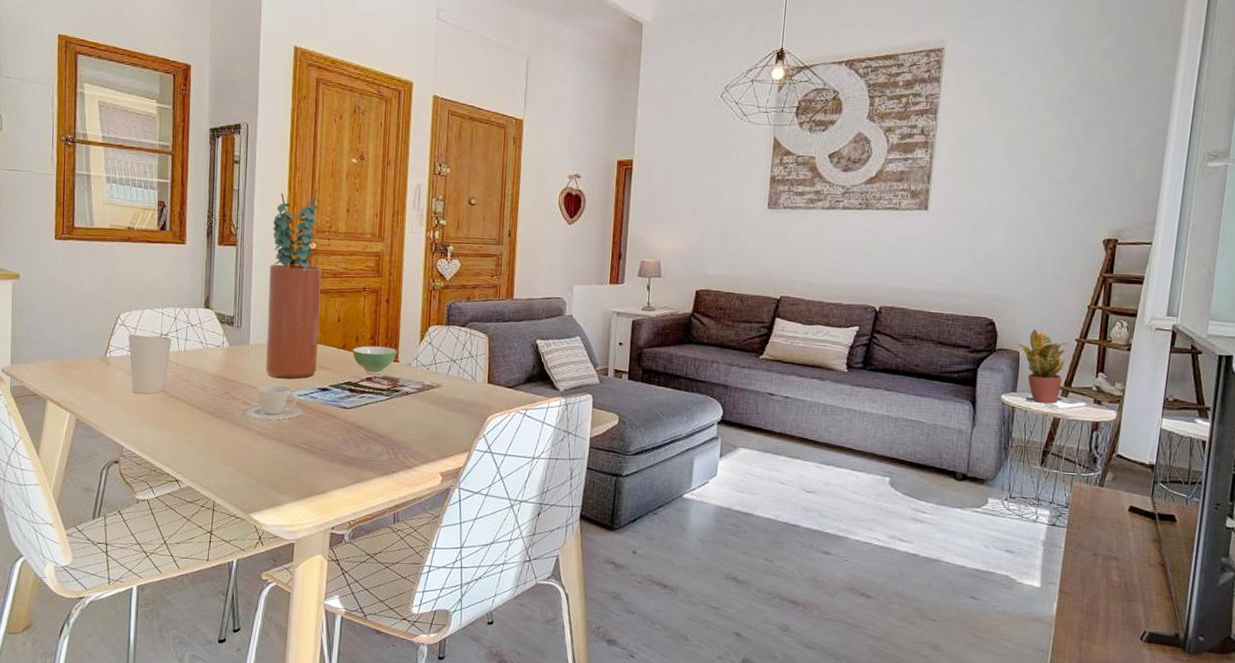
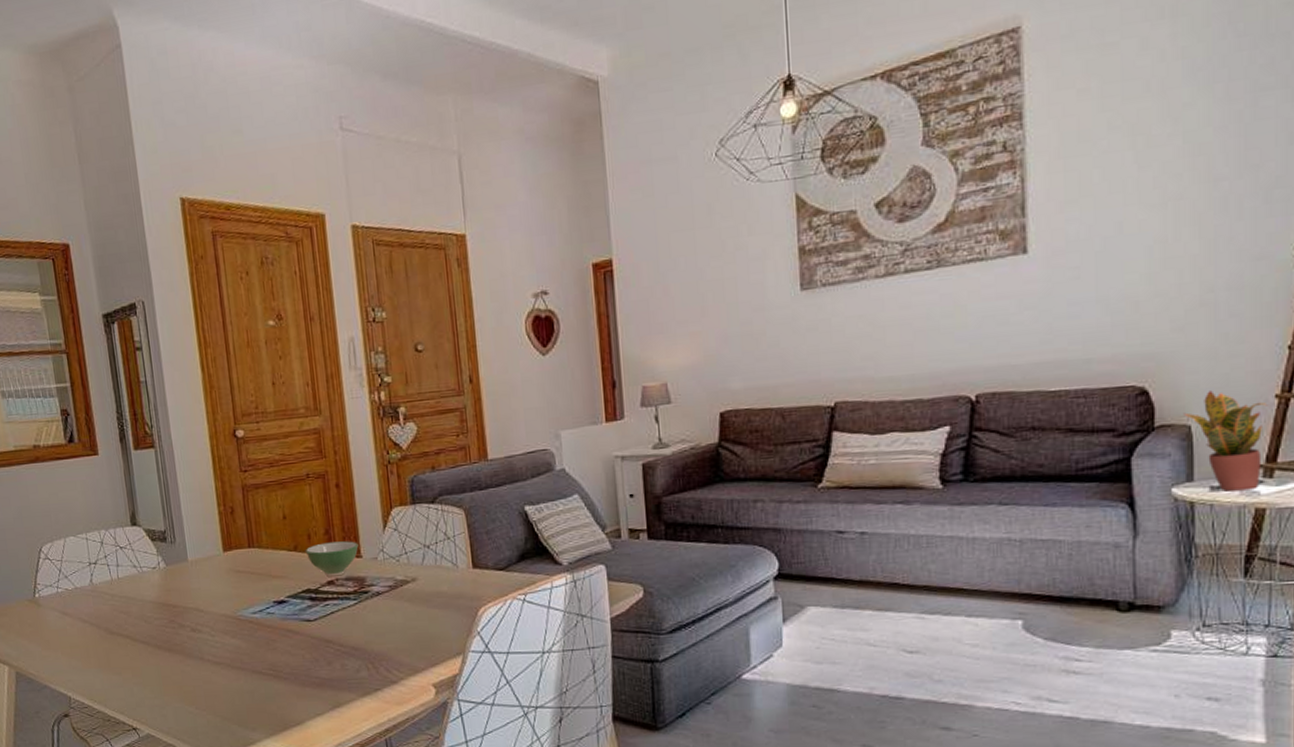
cup: present [128,334,171,395] -> none [54,565,104,636]
cup: present [242,385,305,420] -> none [193,604,263,647]
vase: present [266,189,322,379] -> none [190,364,269,596]

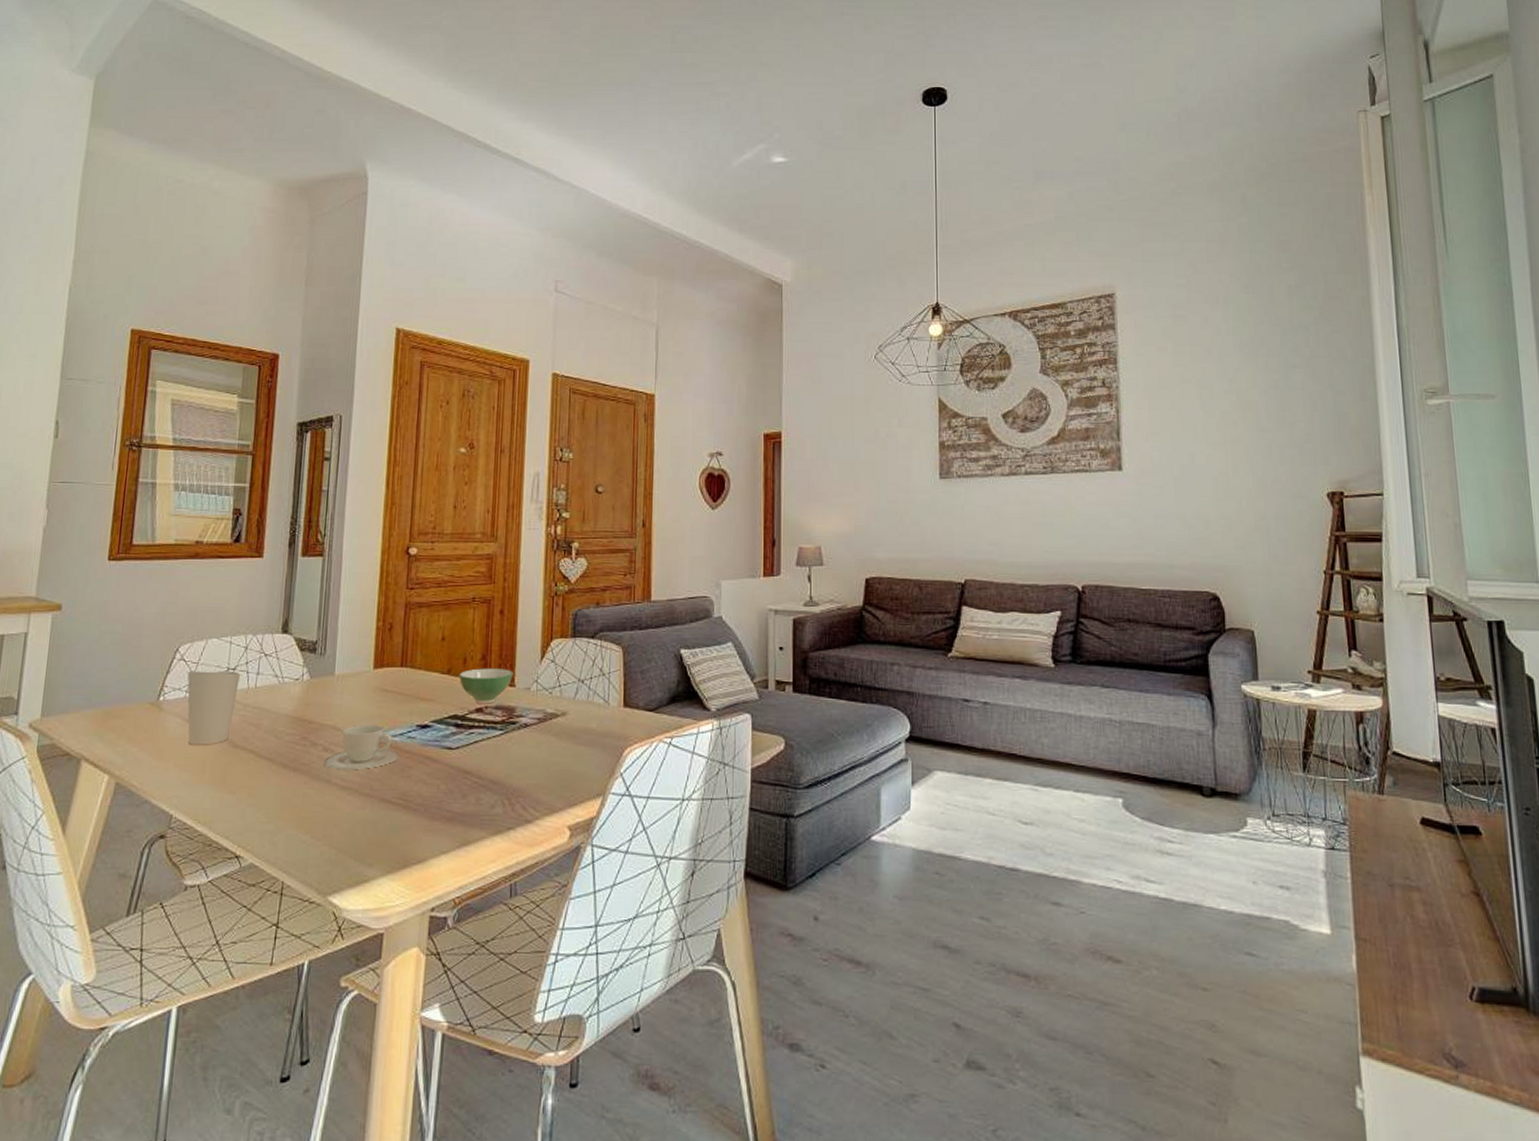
cup: none [54,565,104,636] -> present [187,671,240,747]
cup: none [193,604,263,647] -> present [323,724,400,769]
potted plant: present [1183,390,1268,493] -> none [1247,602,1312,694]

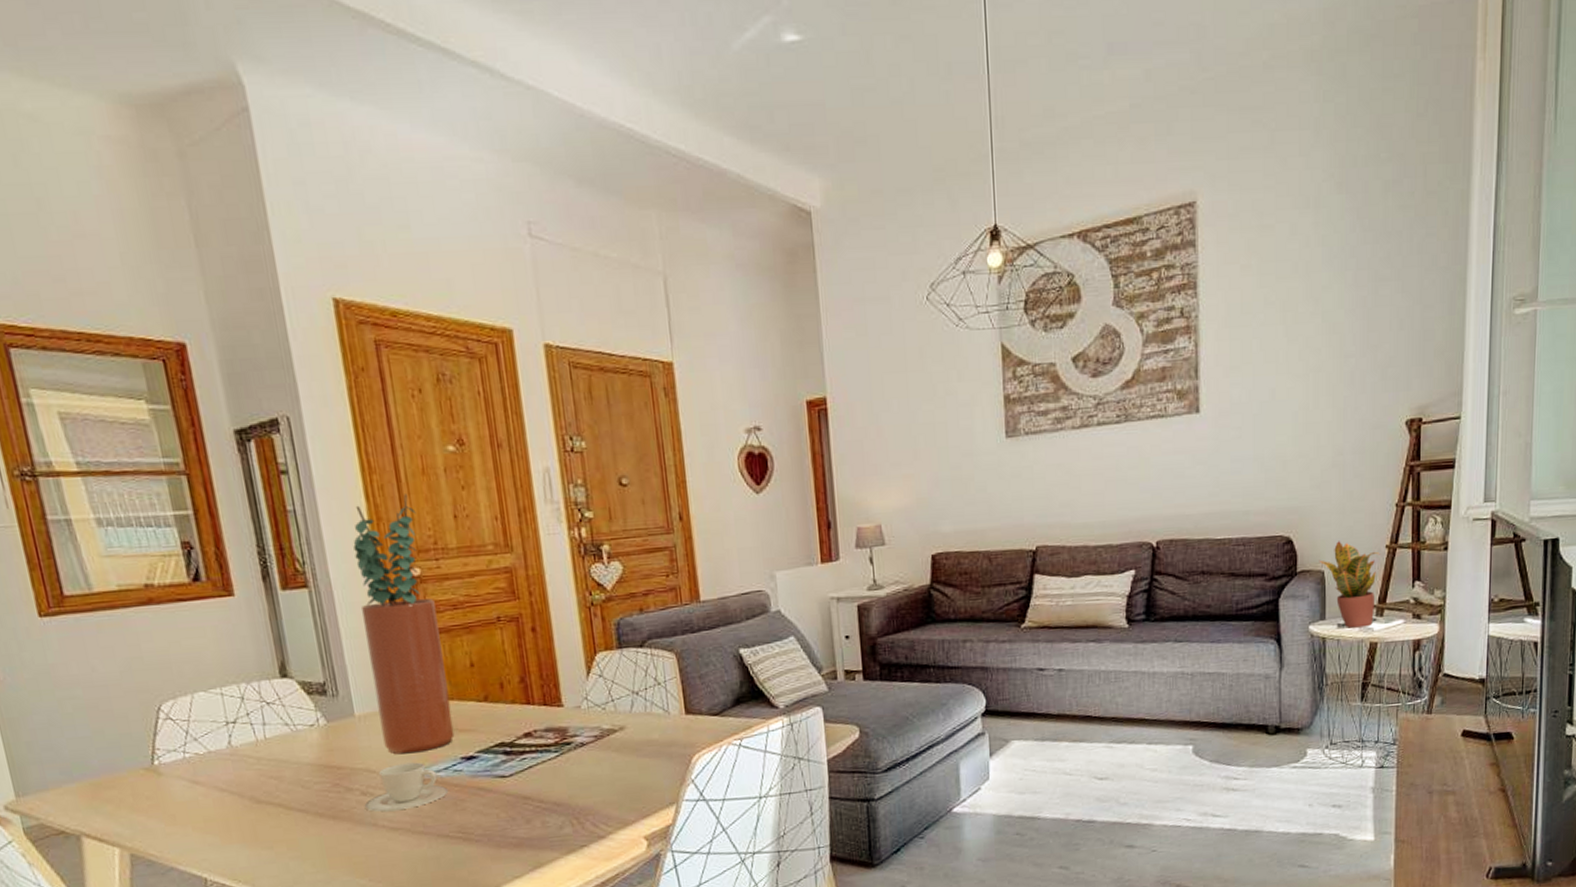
cup: present [187,671,240,747] -> none [179,724,249,808]
vase: none [353,484,424,716] -> present [353,494,455,754]
bowl: present [458,668,514,704] -> none [497,689,559,729]
potted plant: none [1247,602,1312,694] -> present [1319,541,1380,629]

